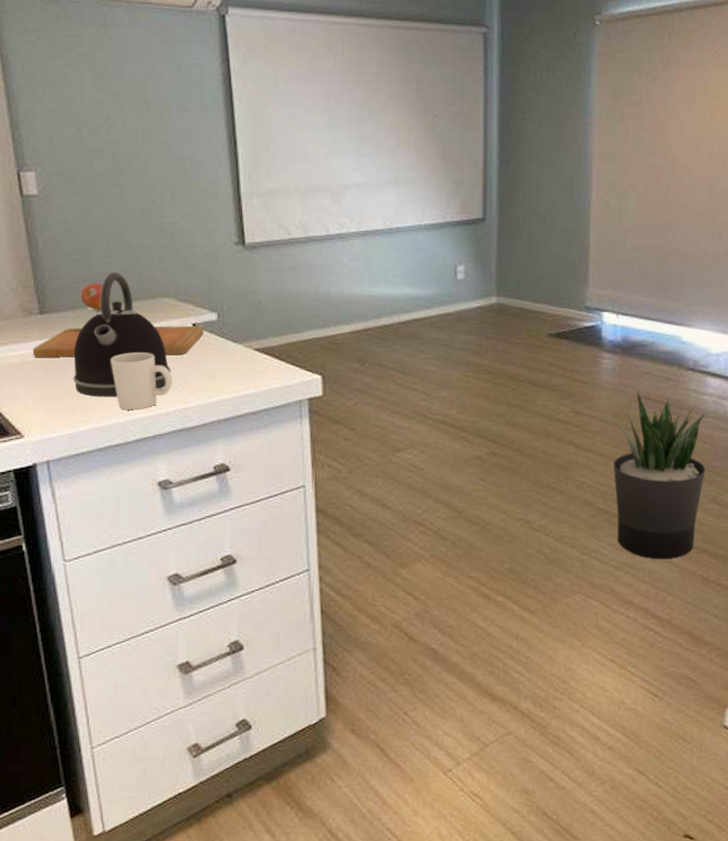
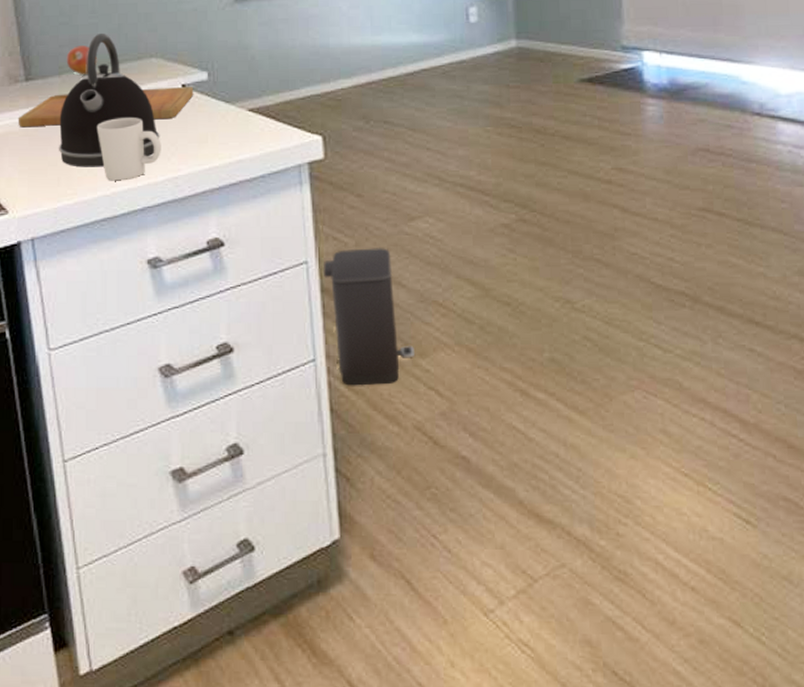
pedal bin: none [318,474,397,592] -> present [323,246,416,386]
planter: present [613,390,707,560] -> none [668,141,787,347]

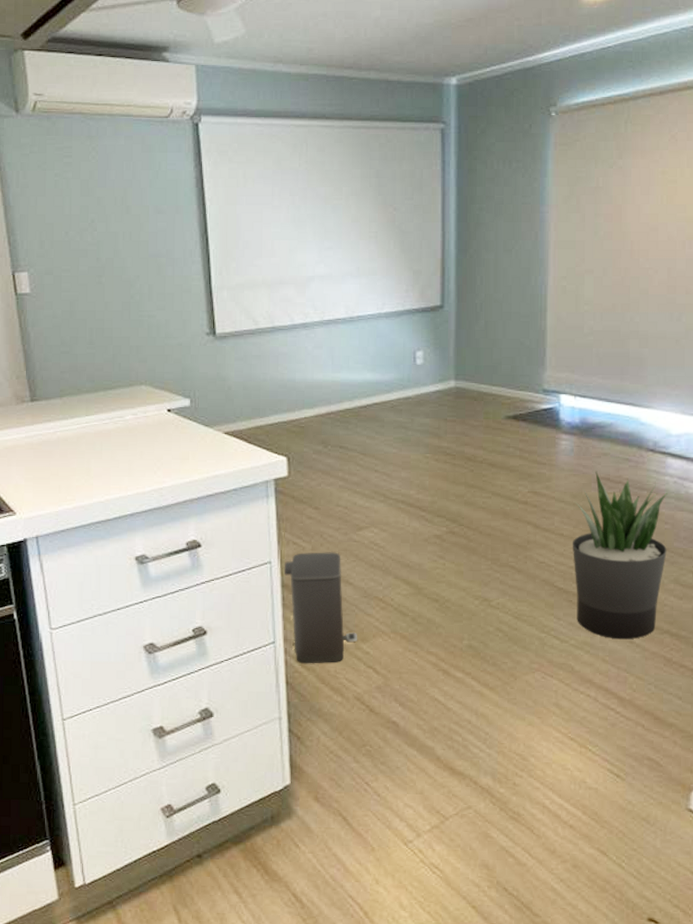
cutting board: present [17,86,194,128] -> none [24,410,178,442]
kettle: present [58,33,160,167] -> none [59,362,148,478]
fruit: present [66,45,98,75] -> none [67,372,95,398]
mug: present [96,118,161,181] -> none [93,436,149,490]
planter: none [668,141,787,347] -> present [572,471,667,640]

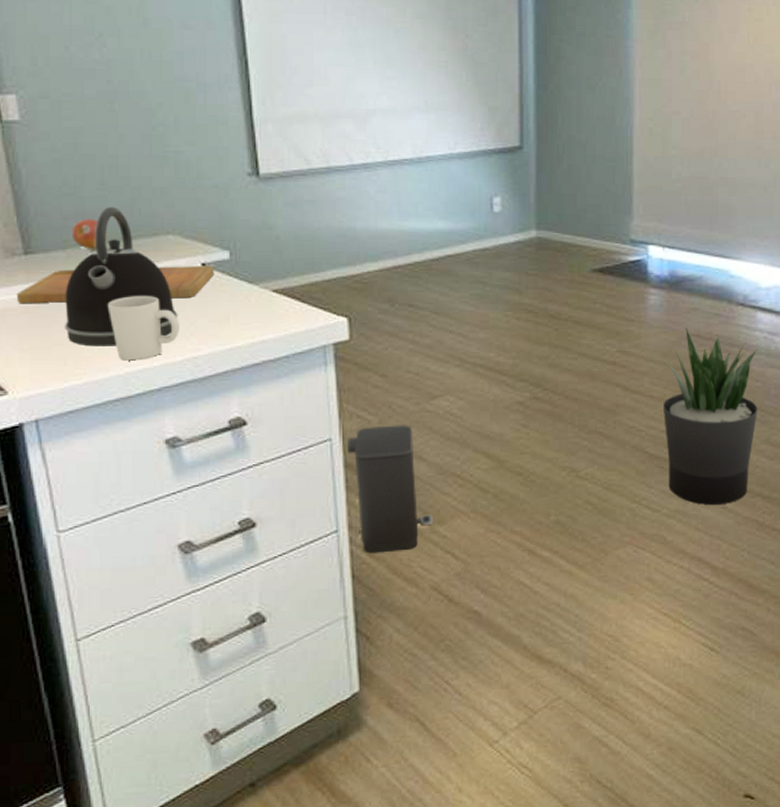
cutting board: none [24,410,178,442] -> present [16,265,215,304]
kettle: none [59,362,148,478] -> present [64,206,178,347]
fruit: none [67,372,95,398] -> present [71,219,108,250]
mug: none [93,436,149,490] -> present [107,296,180,361]

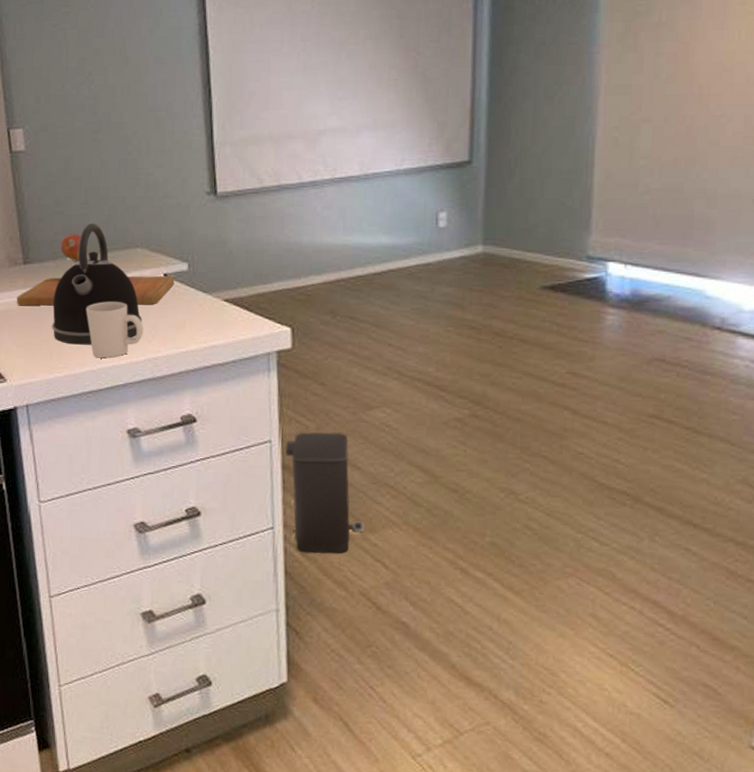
planter: present [662,327,758,506] -> none [617,351,737,546]

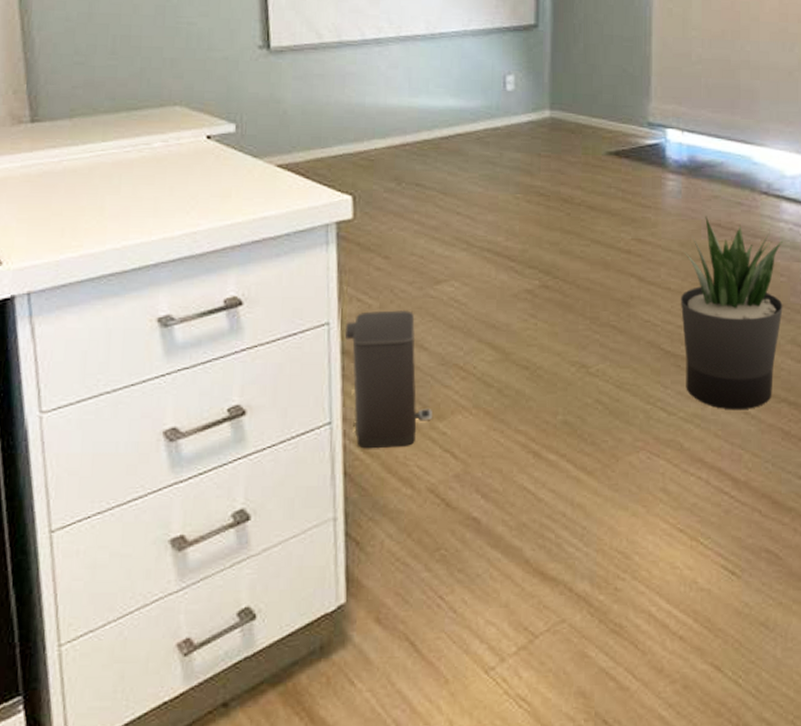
cutting board: present [16,275,175,306] -> none [19,137,220,173]
kettle: present [51,223,143,345] -> none [64,76,180,219]
fruit: present [60,234,89,261] -> none [79,88,115,119]
mug: present [86,302,143,359] -> none [109,167,181,234]
planter: none [617,351,737,546] -> present [680,216,783,410]

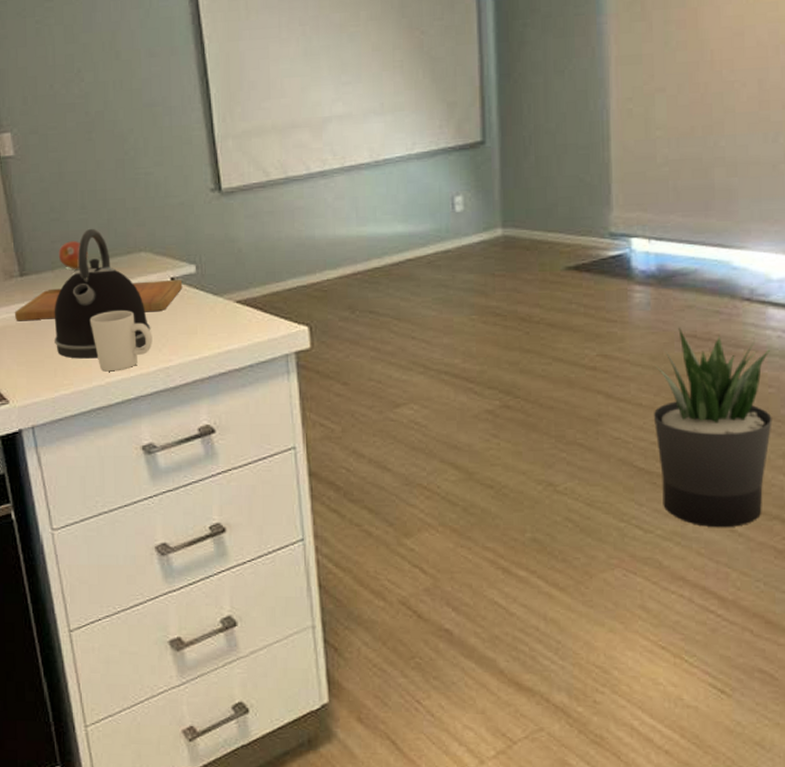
cutting board: none [19,137,220,173] -> present [14,279,183,321]
kettle: none [64,76,180,219] -> present [53,228,151,359]
fruit: none [79,88,115,119] -> present [58,241,89,269]
mug: none [109,167,181,234] -> present [89,310,153,372]
pedal bin: present [344,309,433,449] -> none [310,432,401,564]

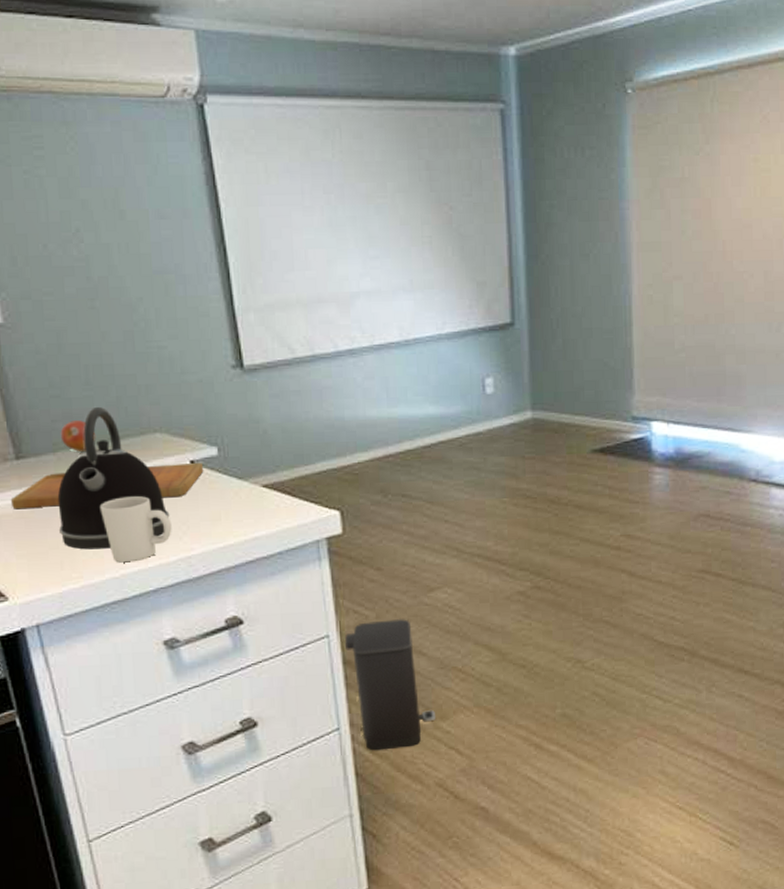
pedal bin: none [310,432,401,564] -> present [344,618,437,750]
planter: present [653,327,772,528] -> none [671,507,775,694]

